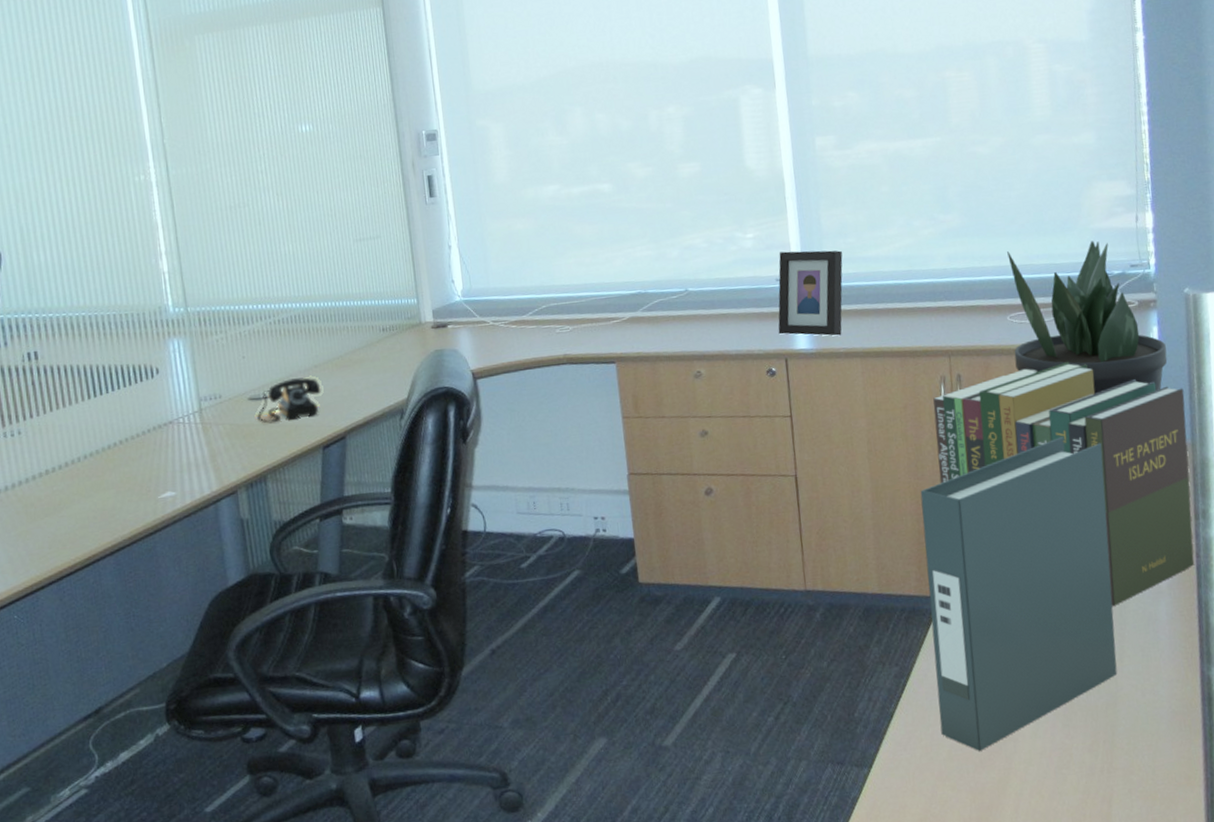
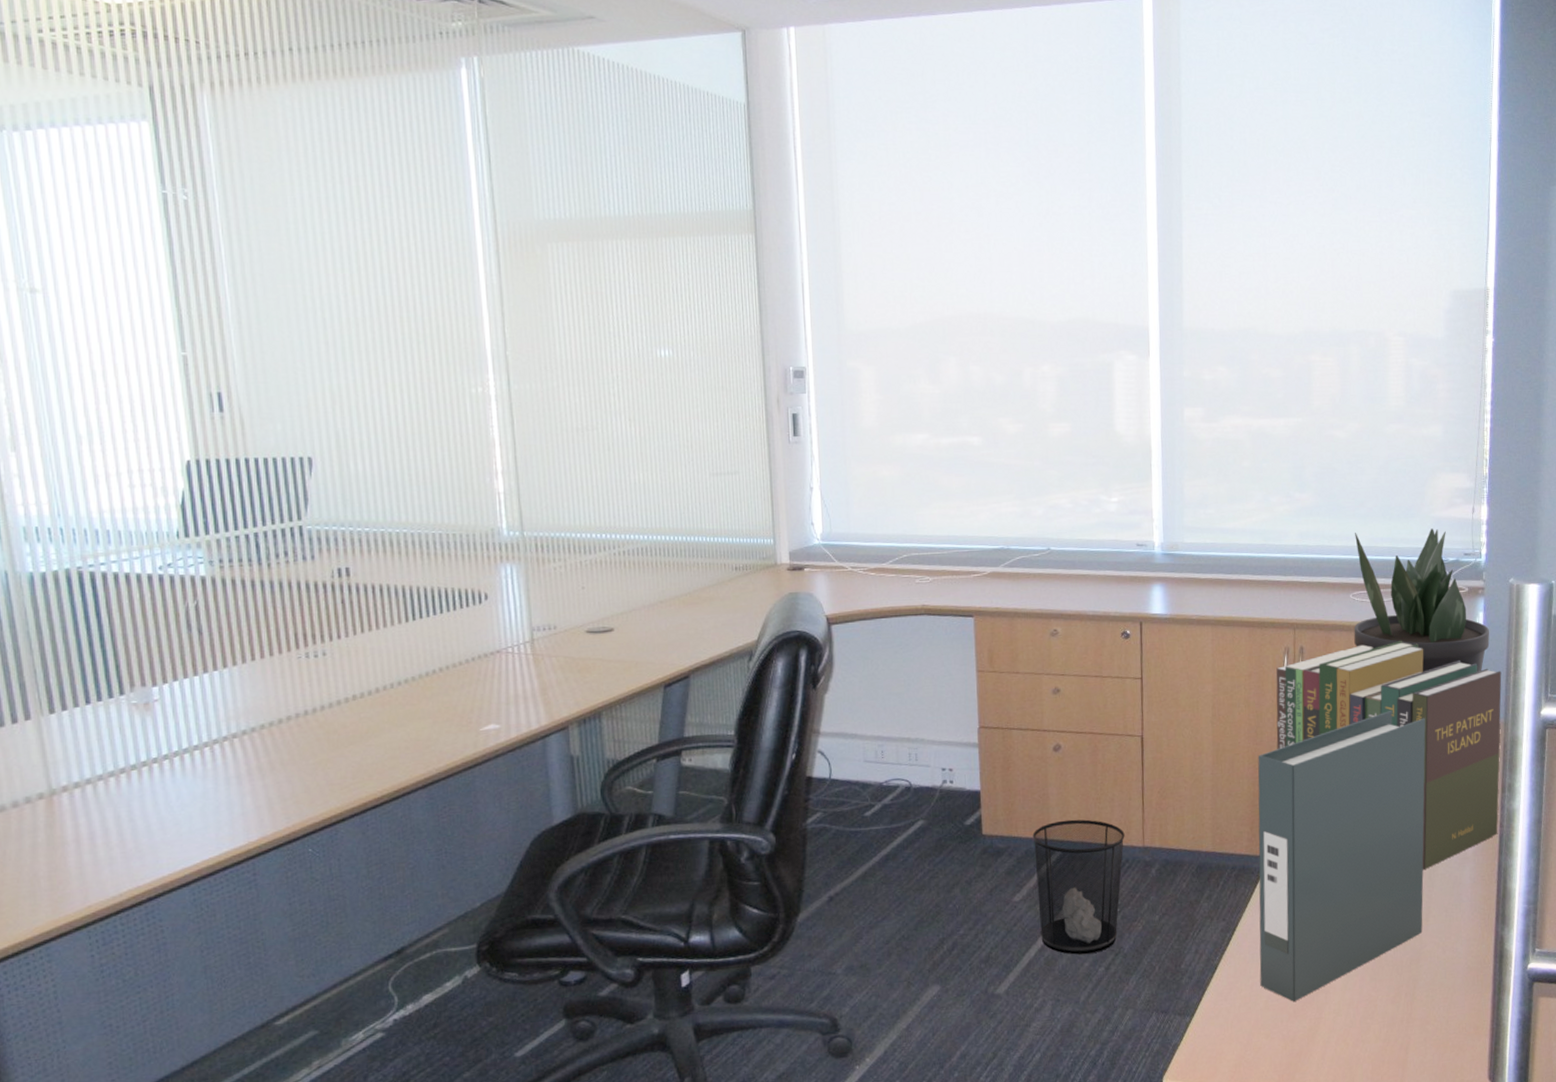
telephone: present [257,377,322,424] -> none [594,612,667,659]
waste bin: none [689,564,786,704] -> present [1032,819,1125,955]
picture frame: present [778,250,843,336] -> none [1135,517,1202,603]

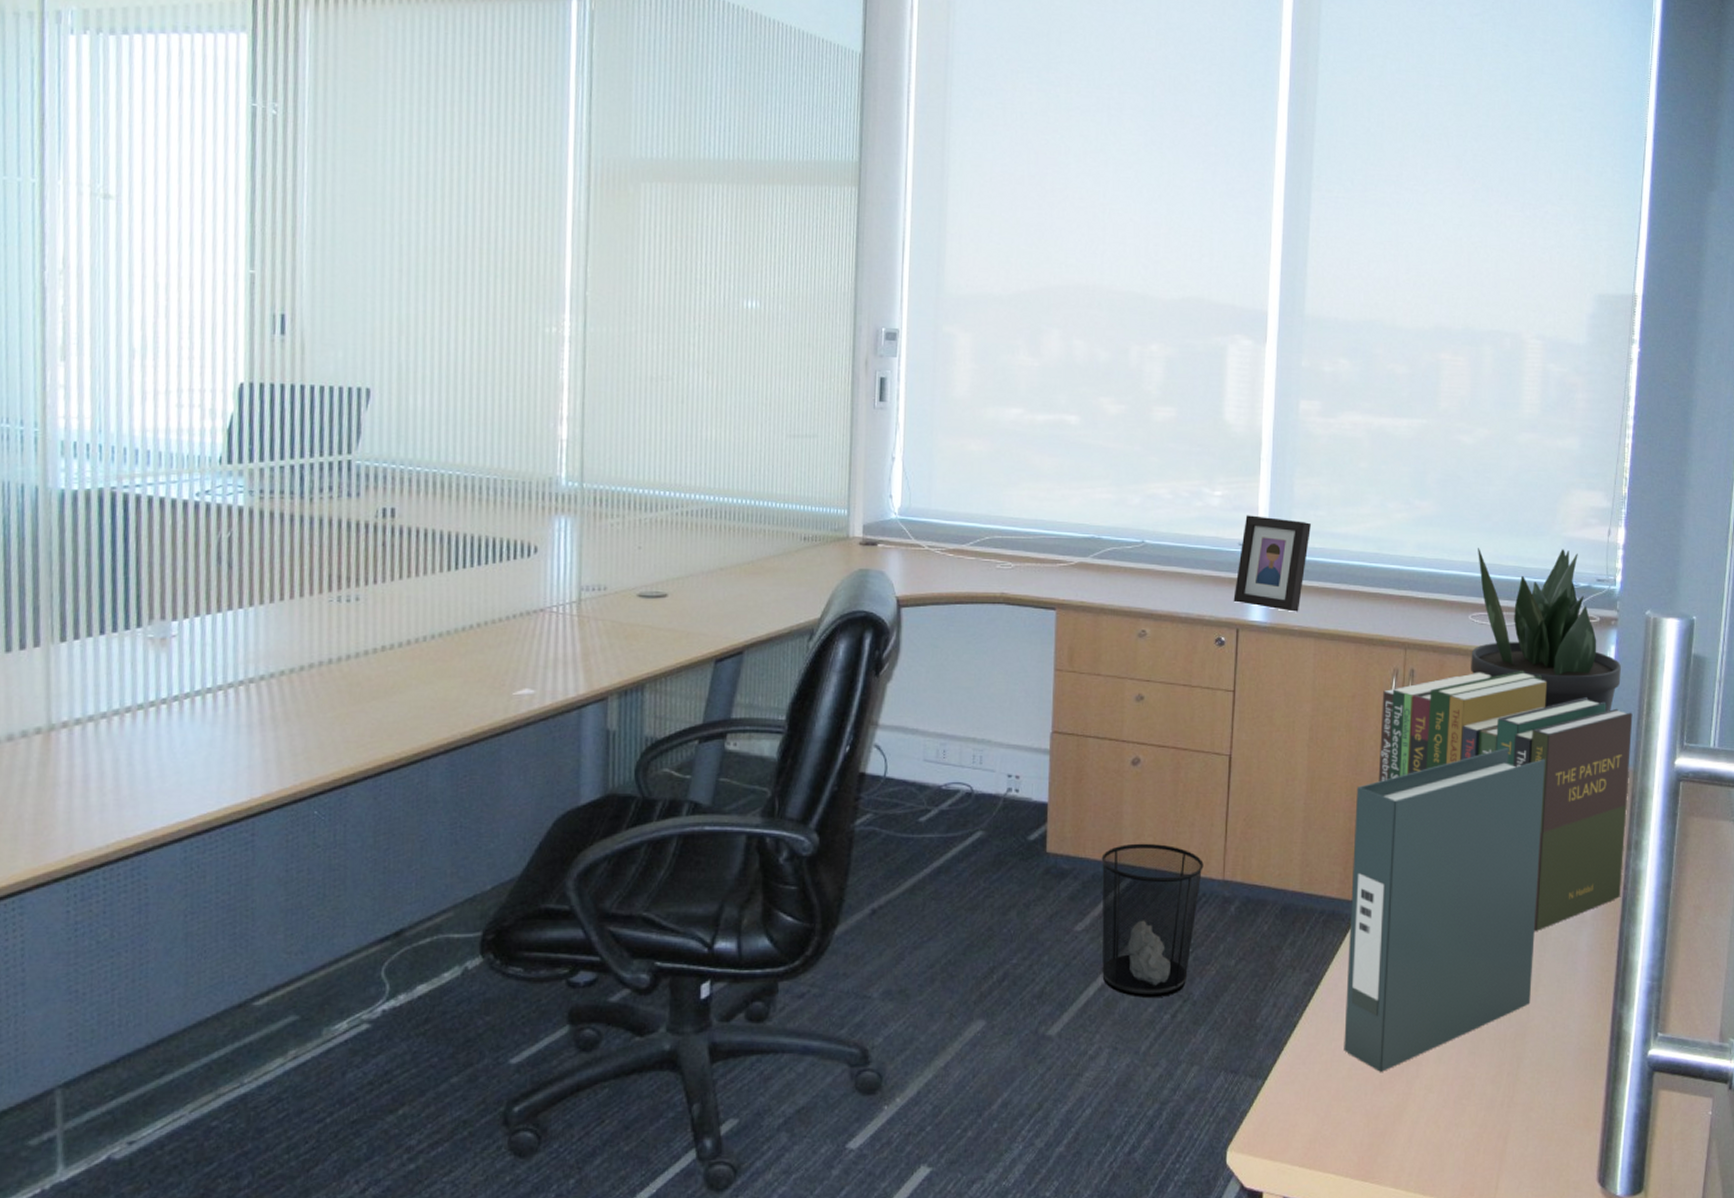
picture frame: none [1135,517,1202,603] -> present [1233,515,1311,612]

